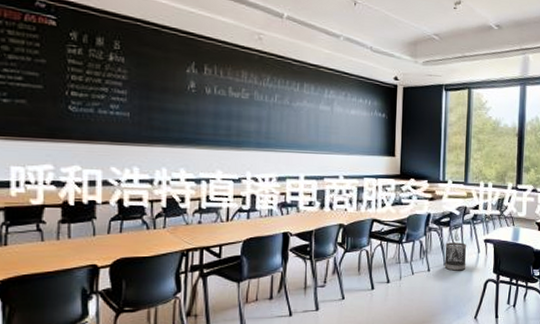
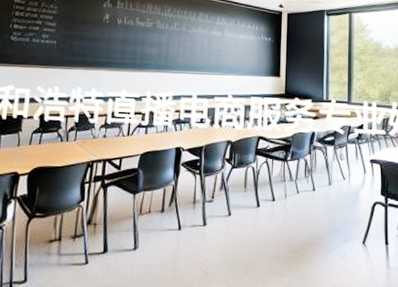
wastebasket: present [444,242,467,271] -> none [330,161,352,192]

